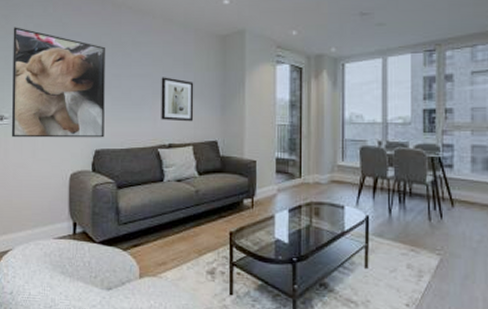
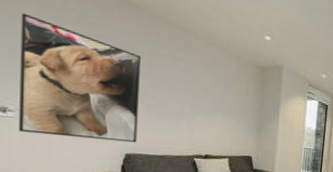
wall art: present [161,77,194,122] -> none [198,94,233,138]

